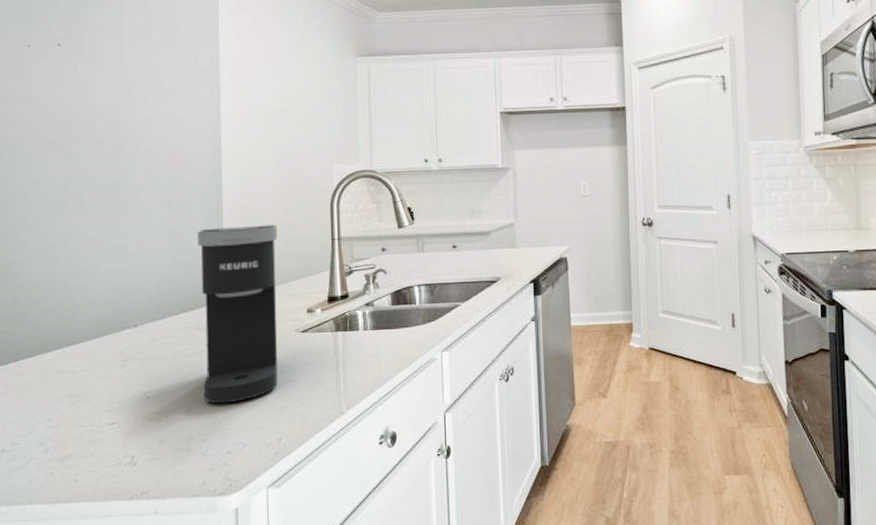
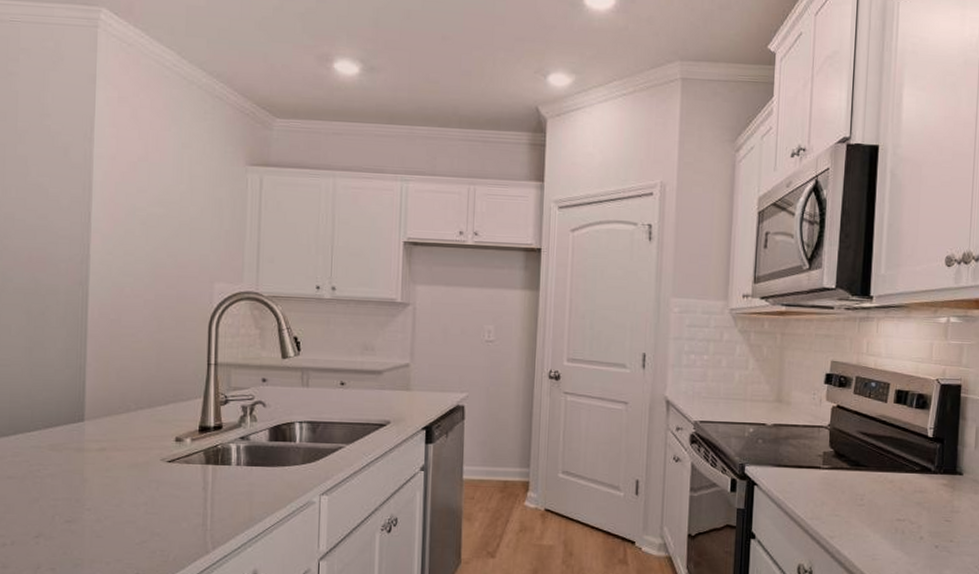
coffee maker: present [197,224,278,404] -> none [55,340,148,532]

